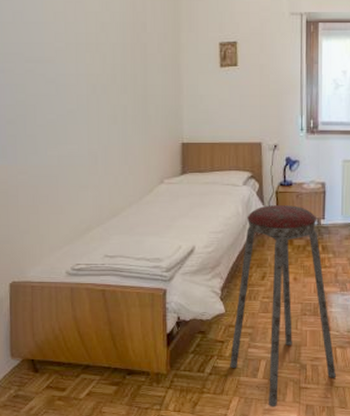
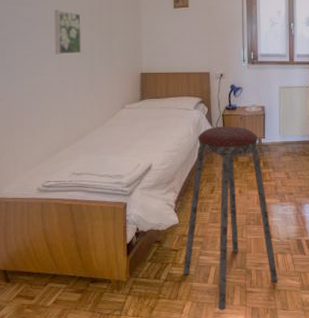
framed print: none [81,69,112,121] -> present [54,10,81,55]

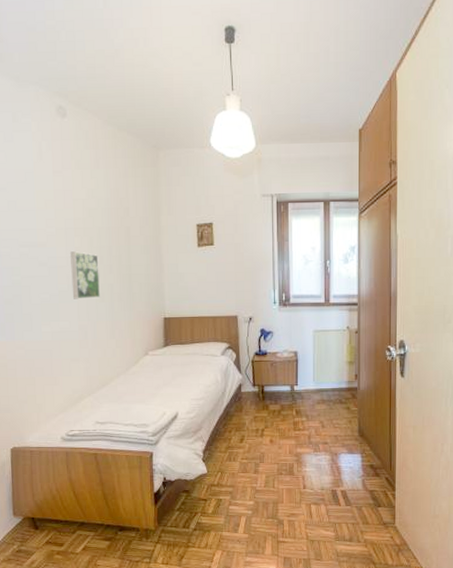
music stool: present [183,126,278,311] -> none [213,373,311,560]

